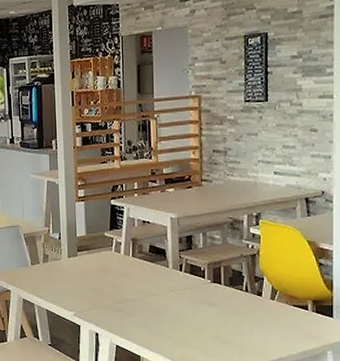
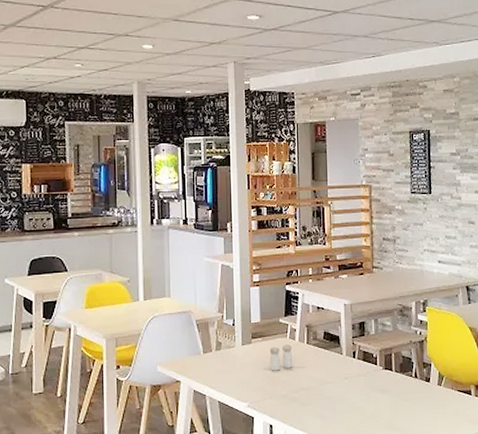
salt and pepper shaker: none [95,257,119,283] -> present [269,344,293,371]

